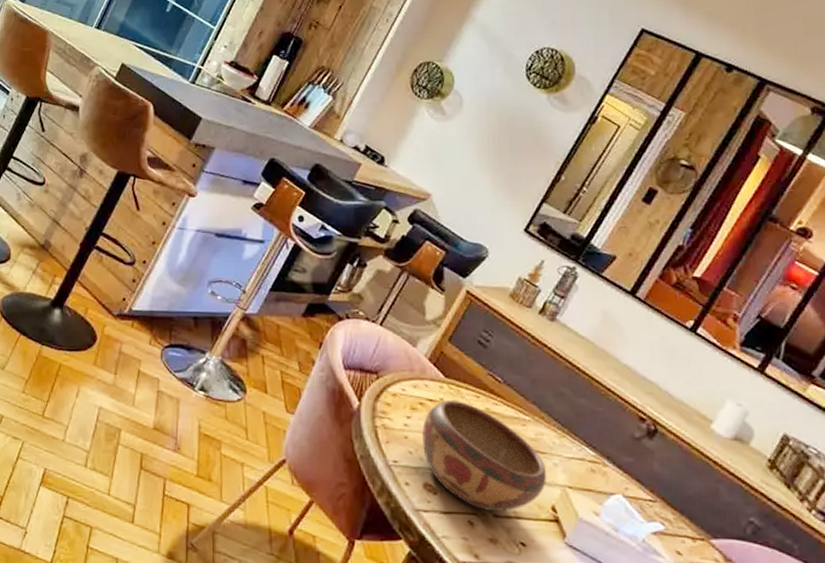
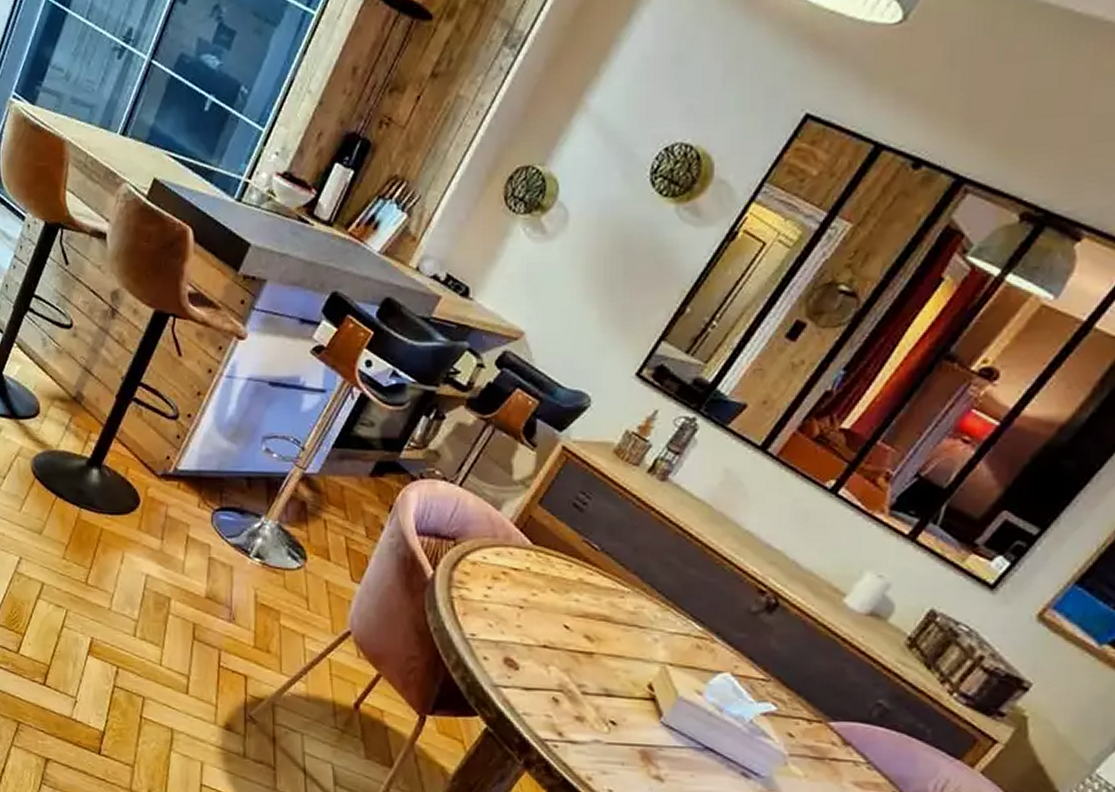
decorative bowl: present [422,399,547,511] -> none [505,568,645,688]

